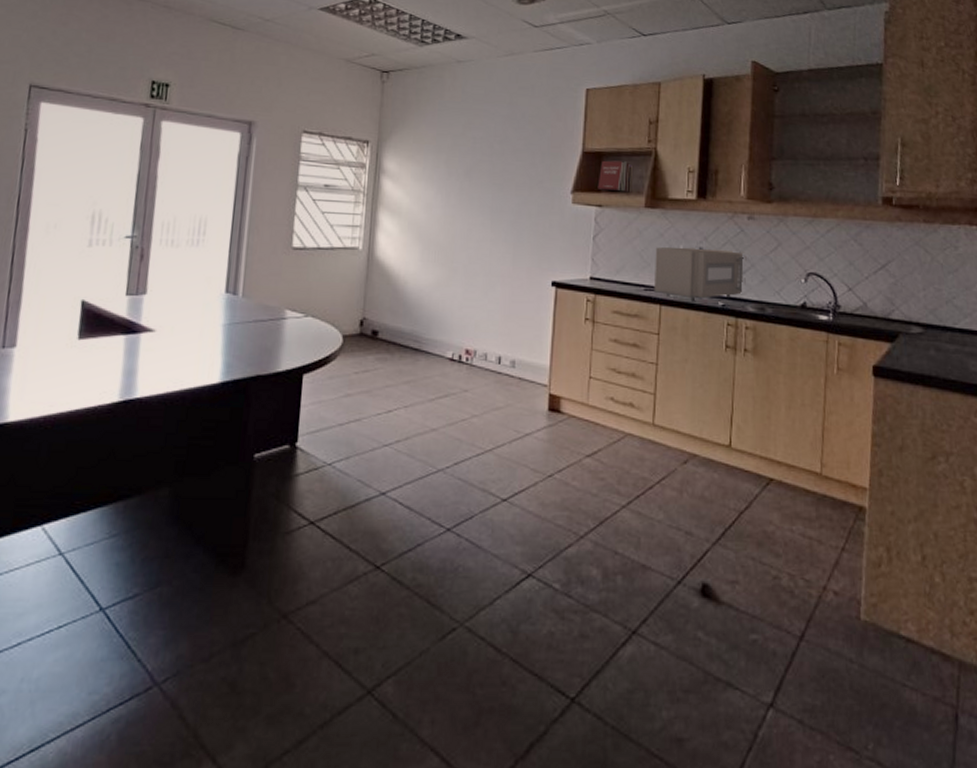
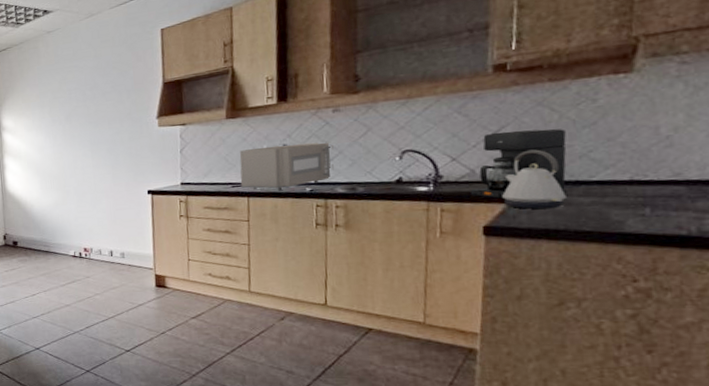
books: present [597,160,634,194] -> none [179,82,213,112]
coffee maker: none [862,266,937,340] -> present [470,128,567,200]
kettle: none [888,289,937,353] -> present [502,149,566,210]

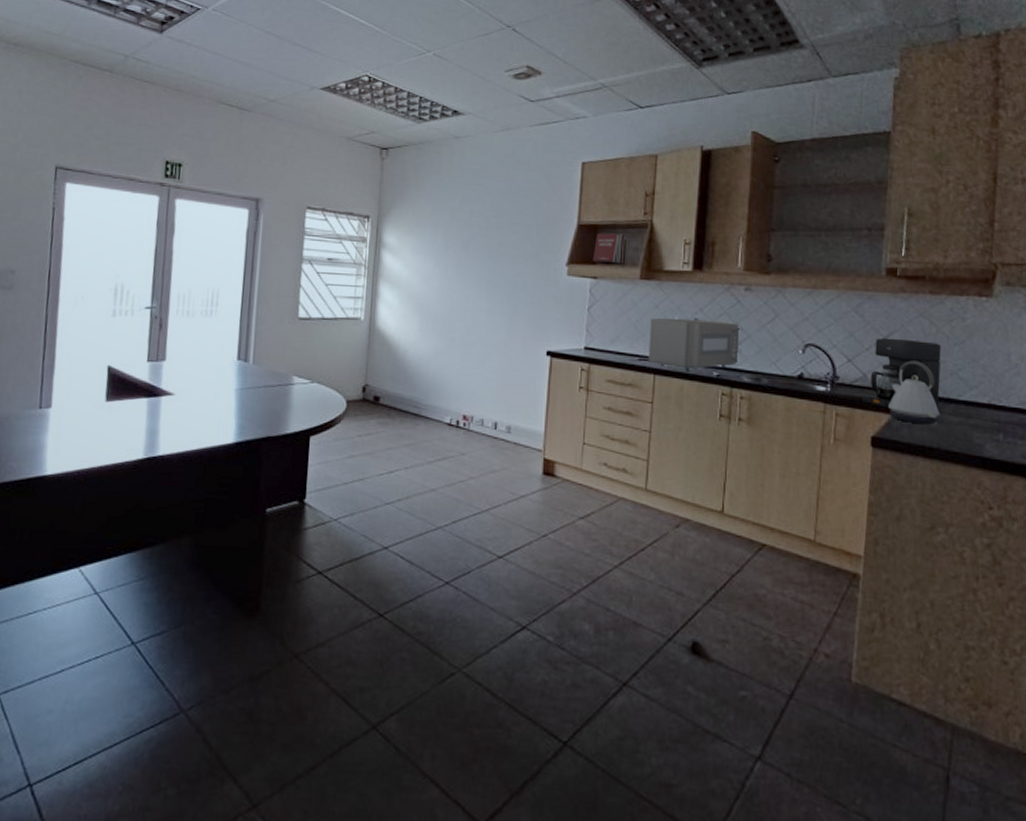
books: none [179,82,213,112] -> present [592,232,629,266]

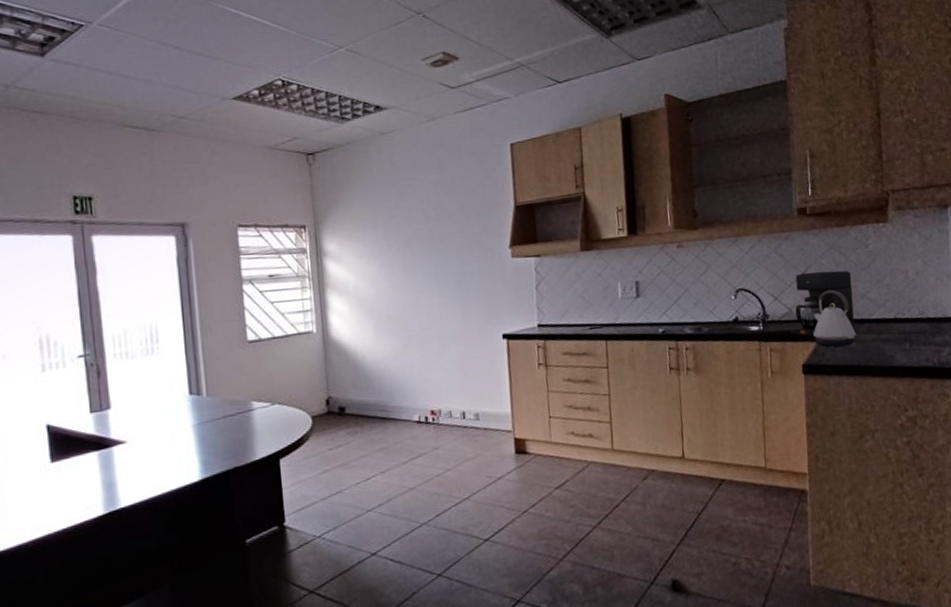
books: present [592,232,629,266] -> none [533,208,567,242]
microwave: present [648,318,743,372] -> none [595,279,682,333]

